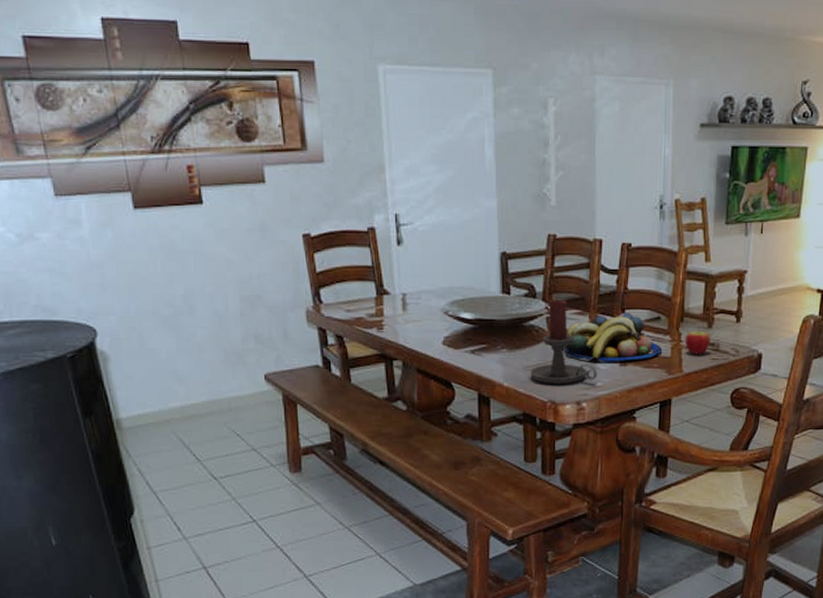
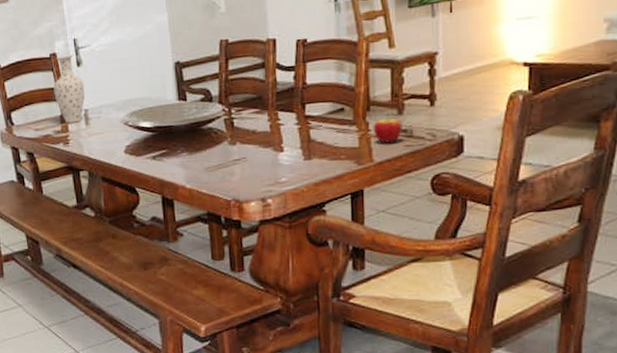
vase: none [369,231,404,307] -> present [53,55,85,124]
candle holder: present [530,300,598,384] -> none [212,101,281,183]
fruit bowl: present [565,312,663,362] -> none [245,106,350,158]

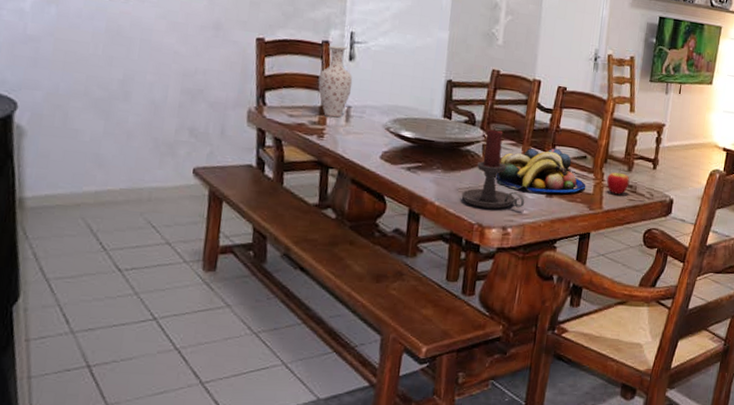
candle holder: none [212,101,281,183] -> present [461,129,525,209]
fruit bowl: none [245,106,350,158] -> present [496,148,586,194]

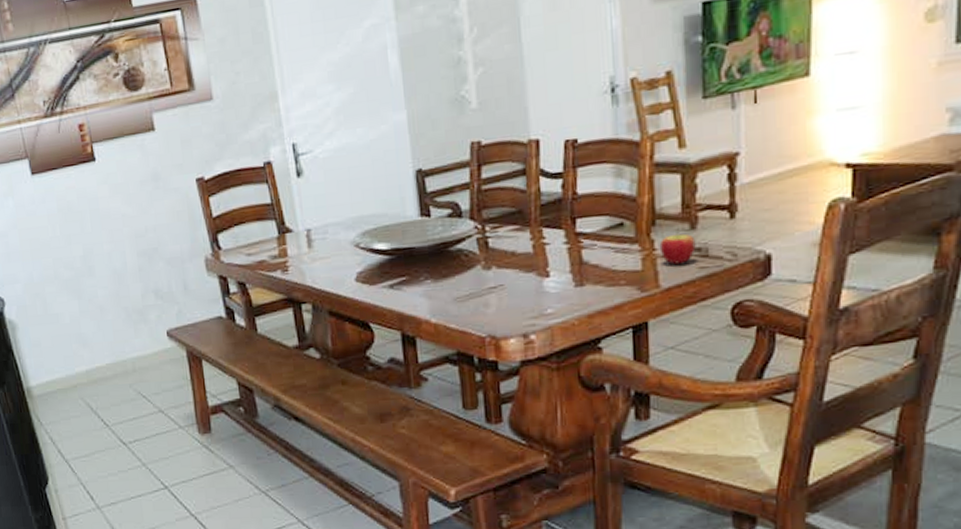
vase: present [318,45,353,118] -> none [268,163,307,247]
candle holder: present [461,129,525,209] -> none [462,215,547,316]
fruit bowl: present [496,148,586,194] -> none [503,221,631,286]

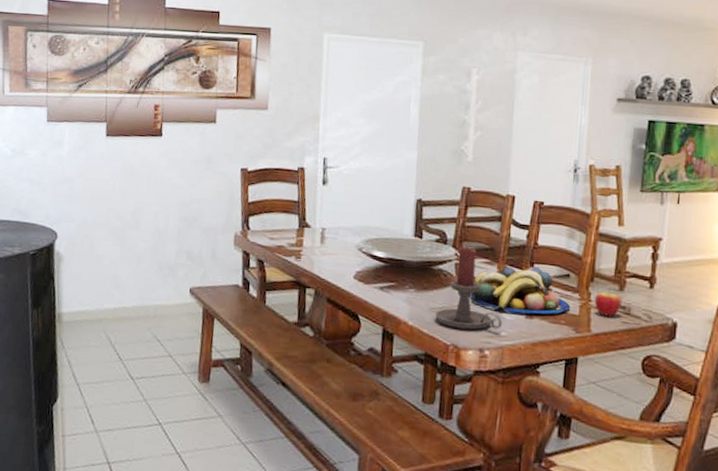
candle holder: none [462,215,547,316] -> present [435,247,503,330]
fruit bowl: none [503,221,631,286] -> present [471,266,571,315]

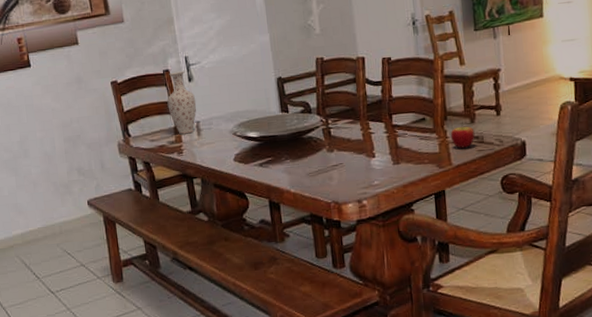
vase: none [295,171,327,240] -> present [167,71,197,135]
candle holder: present [435,247,503,330] -> none [313,112,374,187]
fruit bowl: present [471,266,571,315] -> none [341,116,431,164]

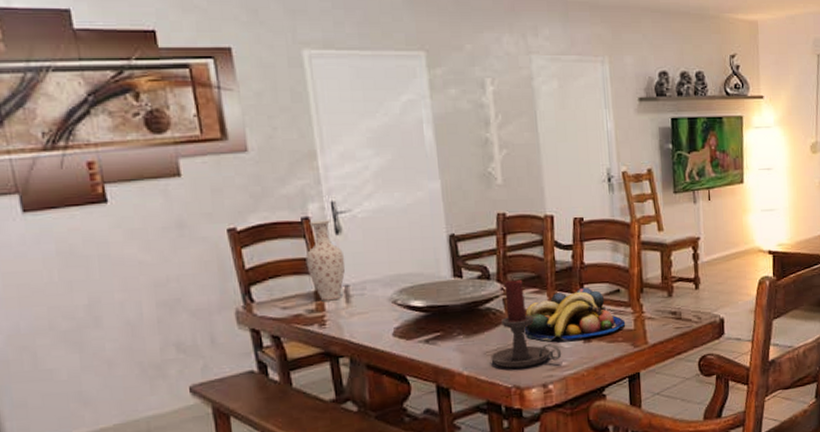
candle holder: none [313,112,374,187] -> present [491,279,562,368]
fruit bowl: none [341,116,431,164] -> present [525,287,626,341]
apple: present [450,120,475,148] -> none [646,293,673,325]

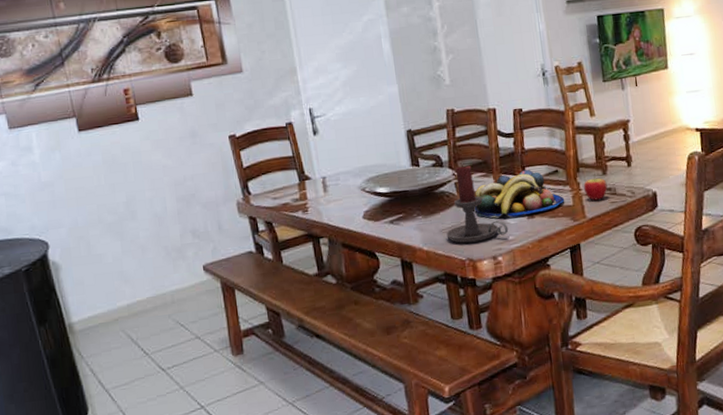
vase: present [305,220,346,301] -> none [290,124,323,192]
apple: none [646,293,673,325] -> present [583,172,608,201]

